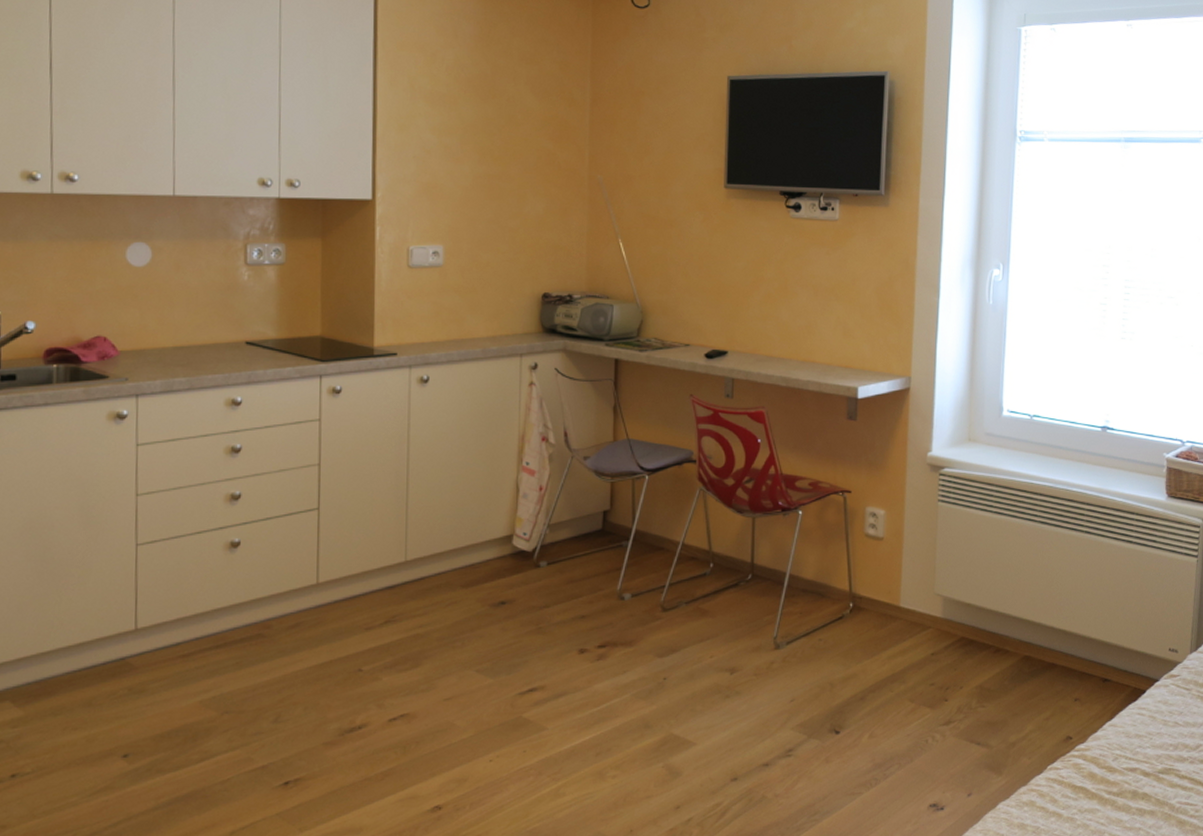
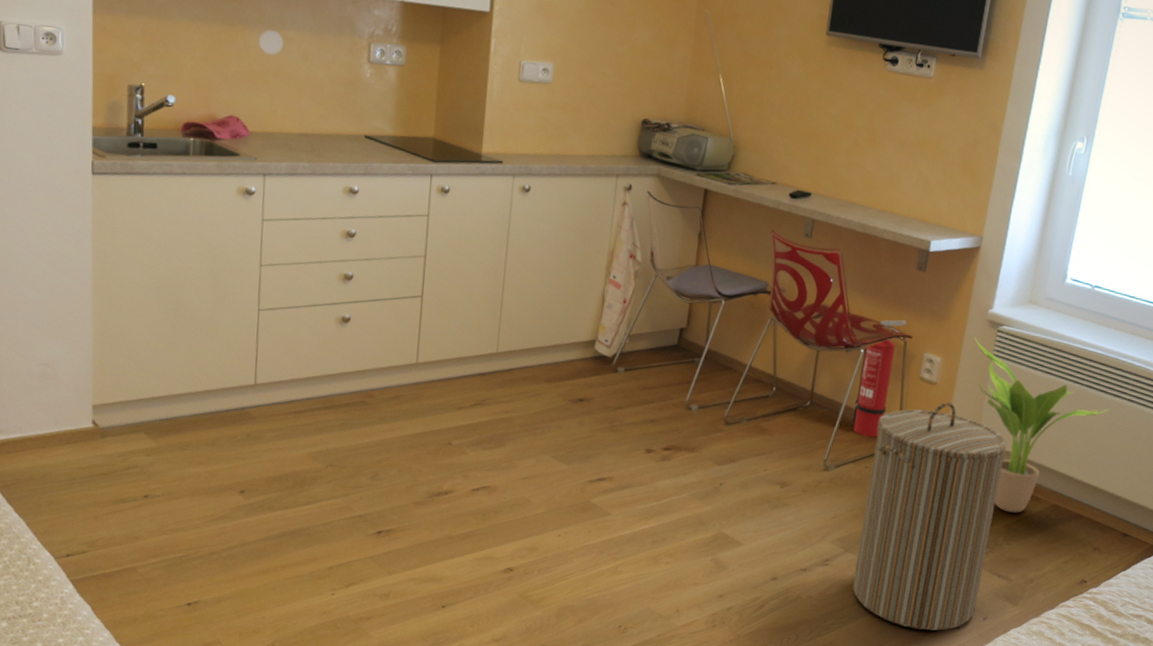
fire extinguisher: none [799,475,844,606] -> present [852,320,907,437]
laundry hamper: none [821,557,967,817] -> present [852,401,1007,631]
potted plant: none [916,484,1069,671] -> present [974,337,1111,513]

